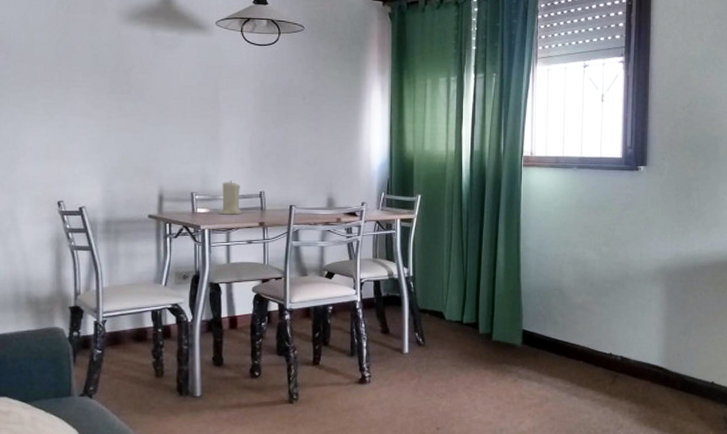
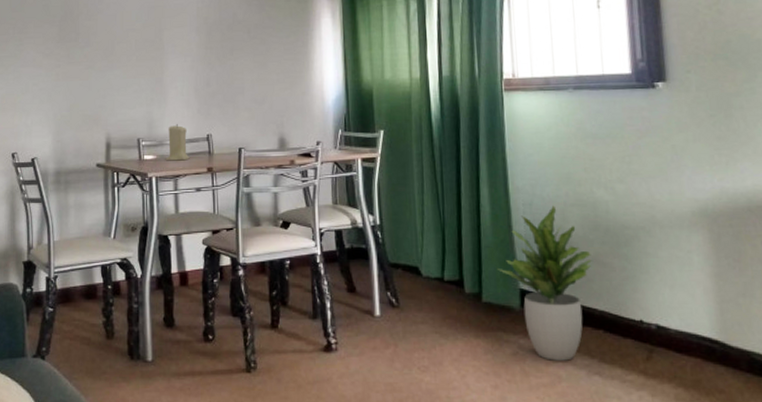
potted plant: none [507,263,579,386] -> present [498,205,592,361]

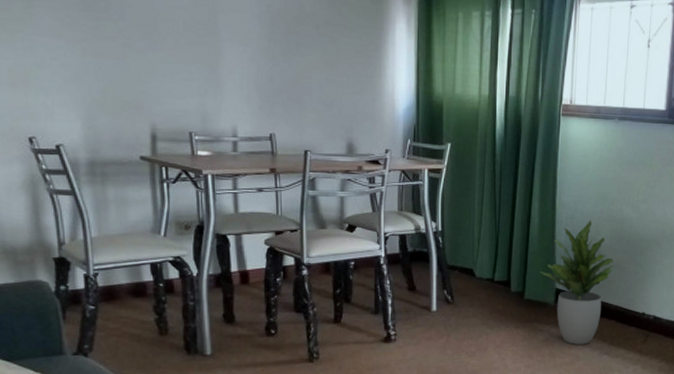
candle: present [165,124,190,161] -> none [222,120,250,160]

